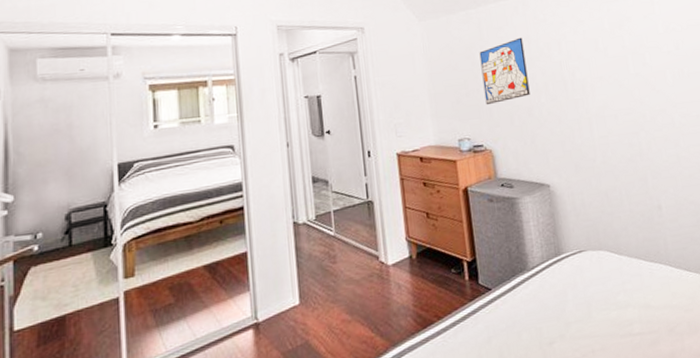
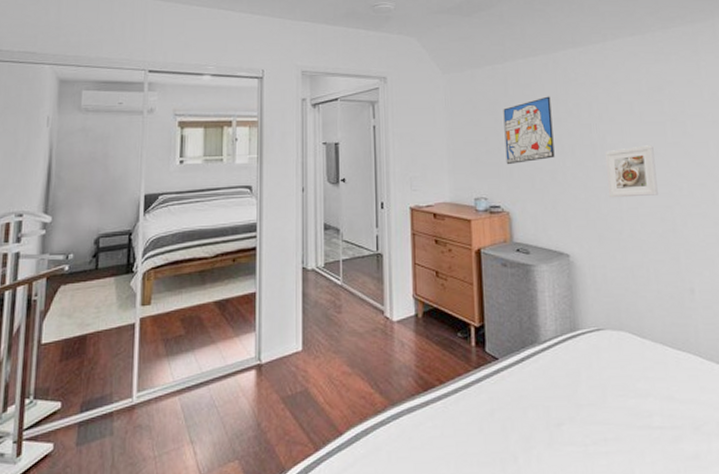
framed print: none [575,77,625,129] -> present [604,145,658,198]

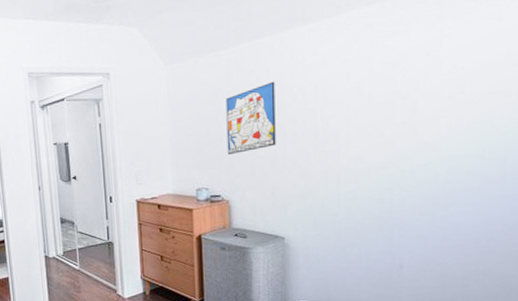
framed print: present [604,145,658,198] -> none [327,127,379,183]

